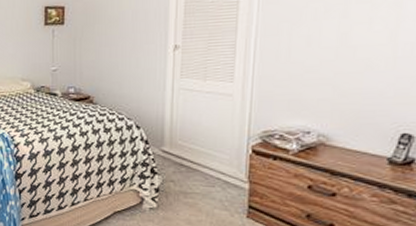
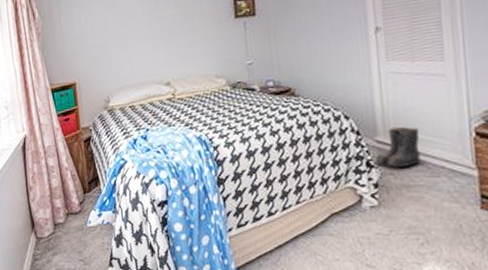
boots: none [158,140,202,176] -> present [374,127,421,168]

